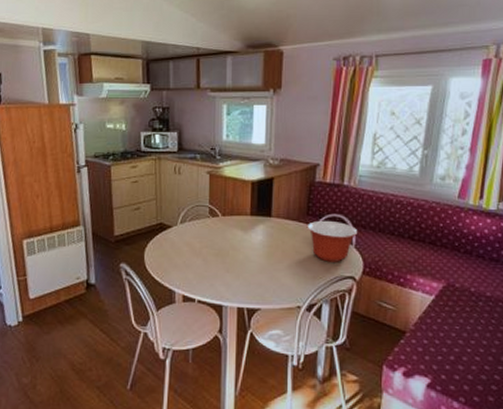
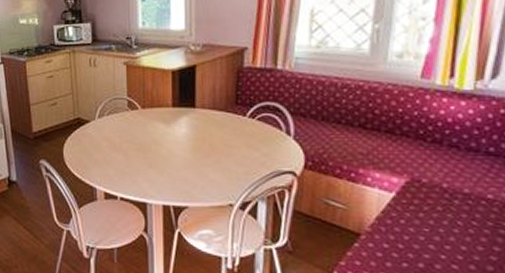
mixing bowl: present [308,220,358,262] -> none [237,109,297,156]

